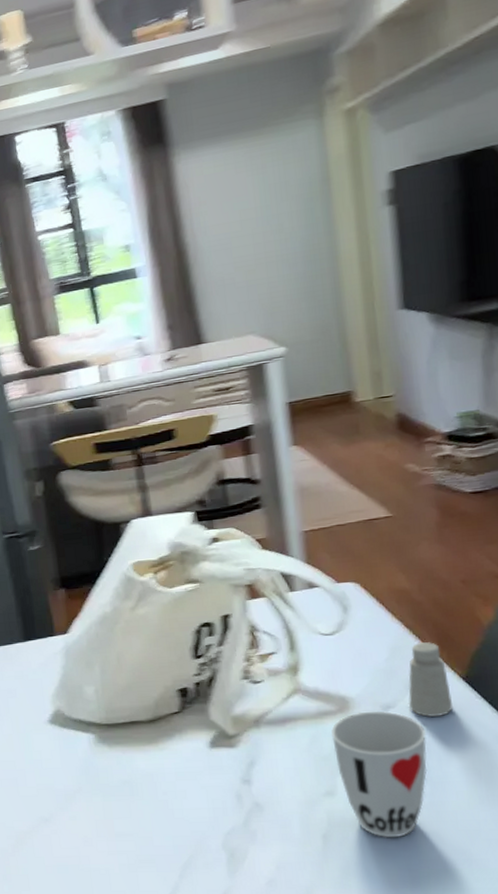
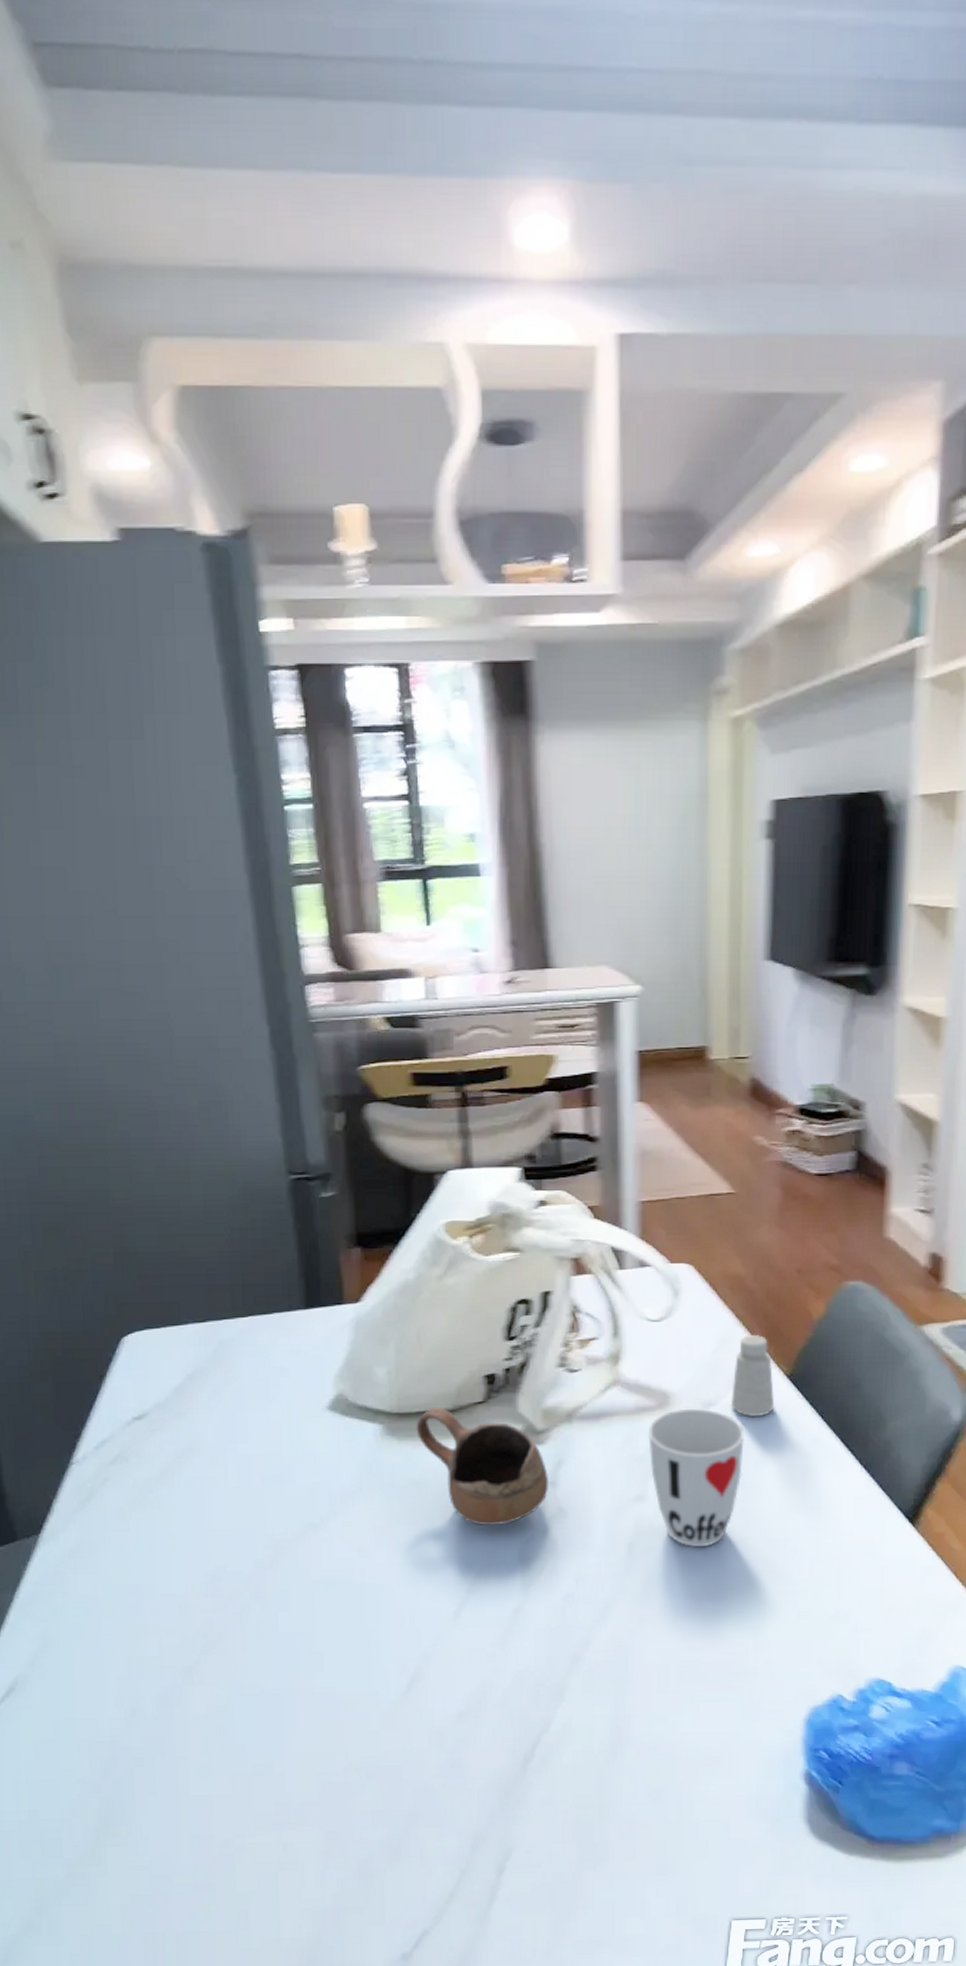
cup: none [123,718,244,819] -> present [416,1407,548,1525]

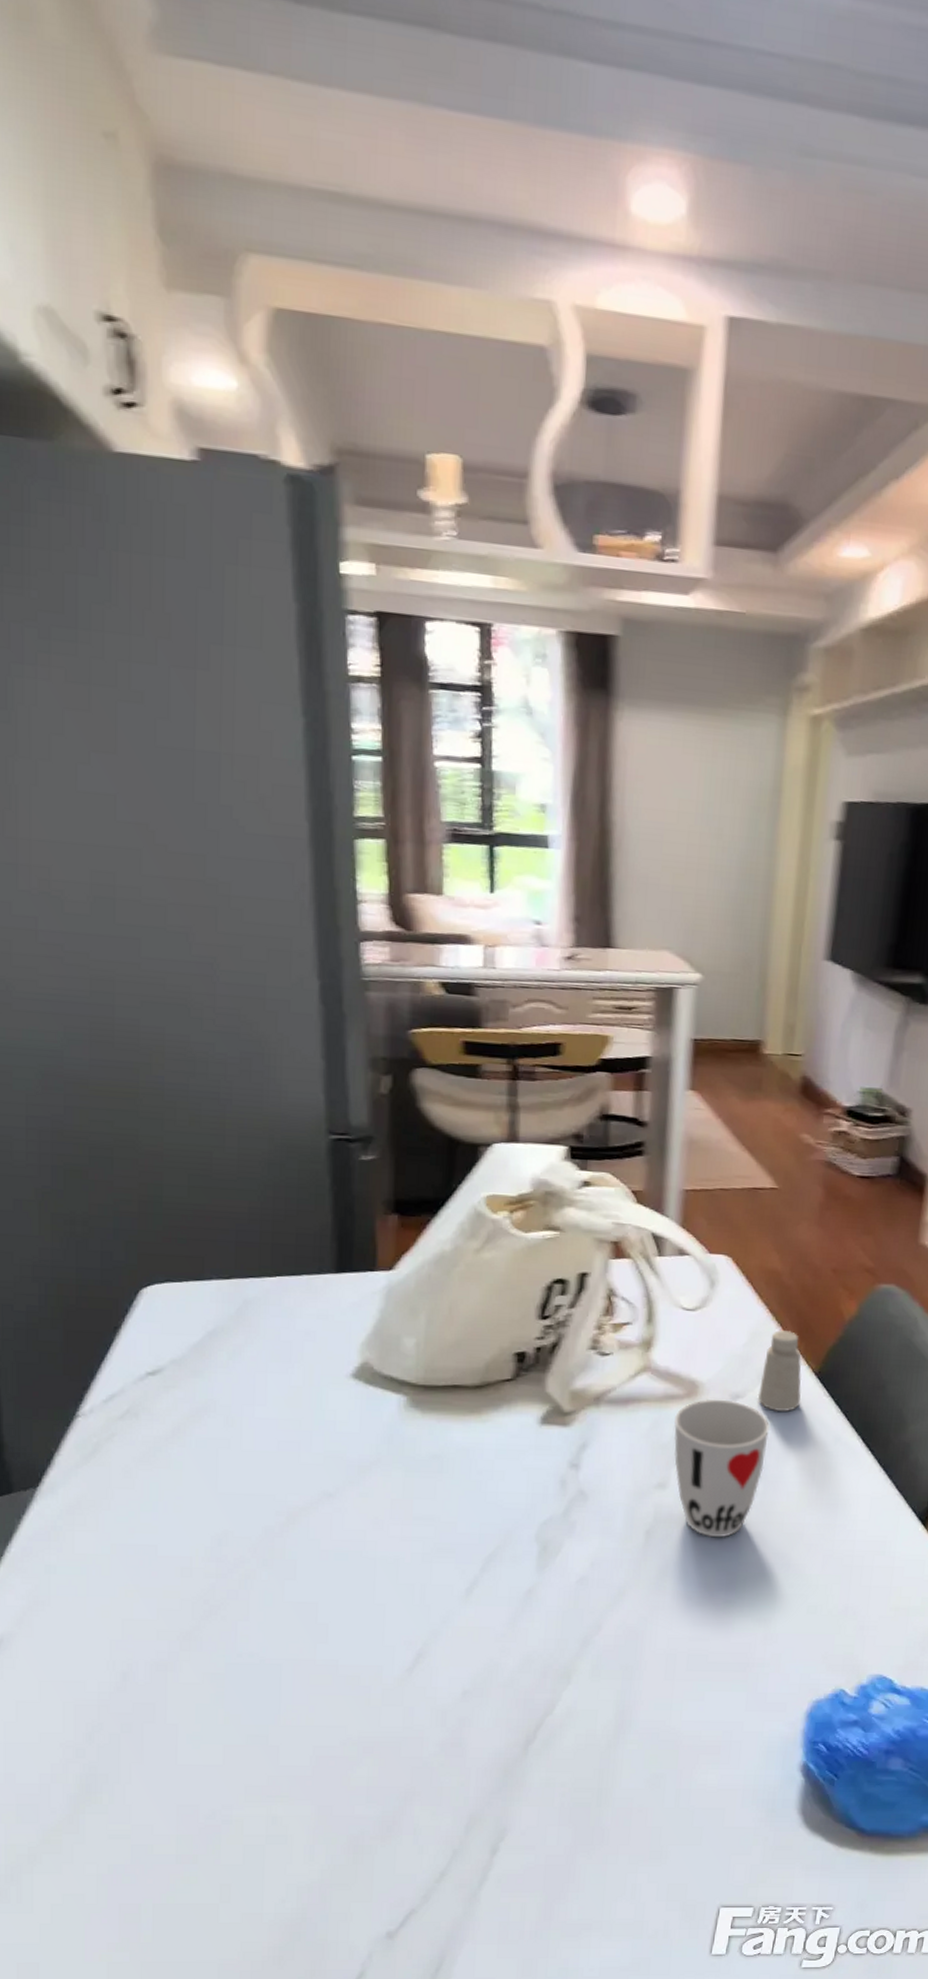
cup: present [416,1407,548,1525] -> none [441,1382,572,1504]

